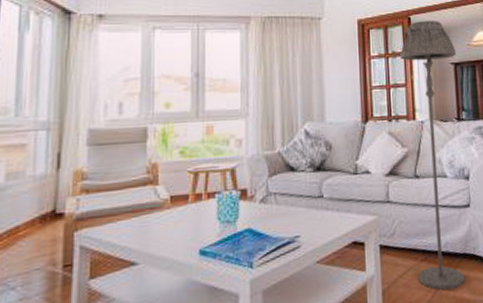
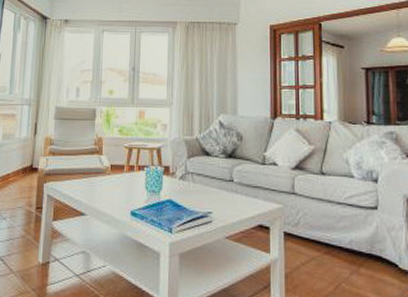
floor lamp: present [400,20,465,291] -> none [310,26,370,286]

